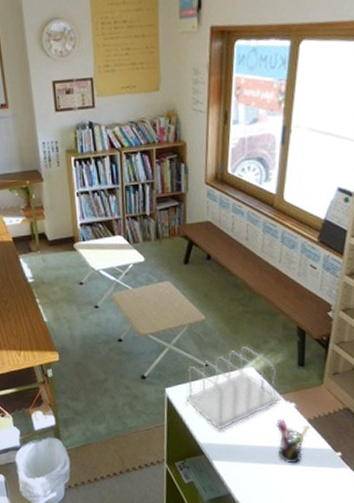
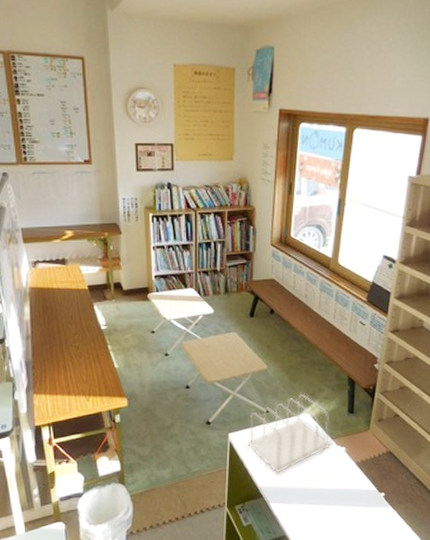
pen holder: present [276,419,309,463] -> none [328,462,357,504]

